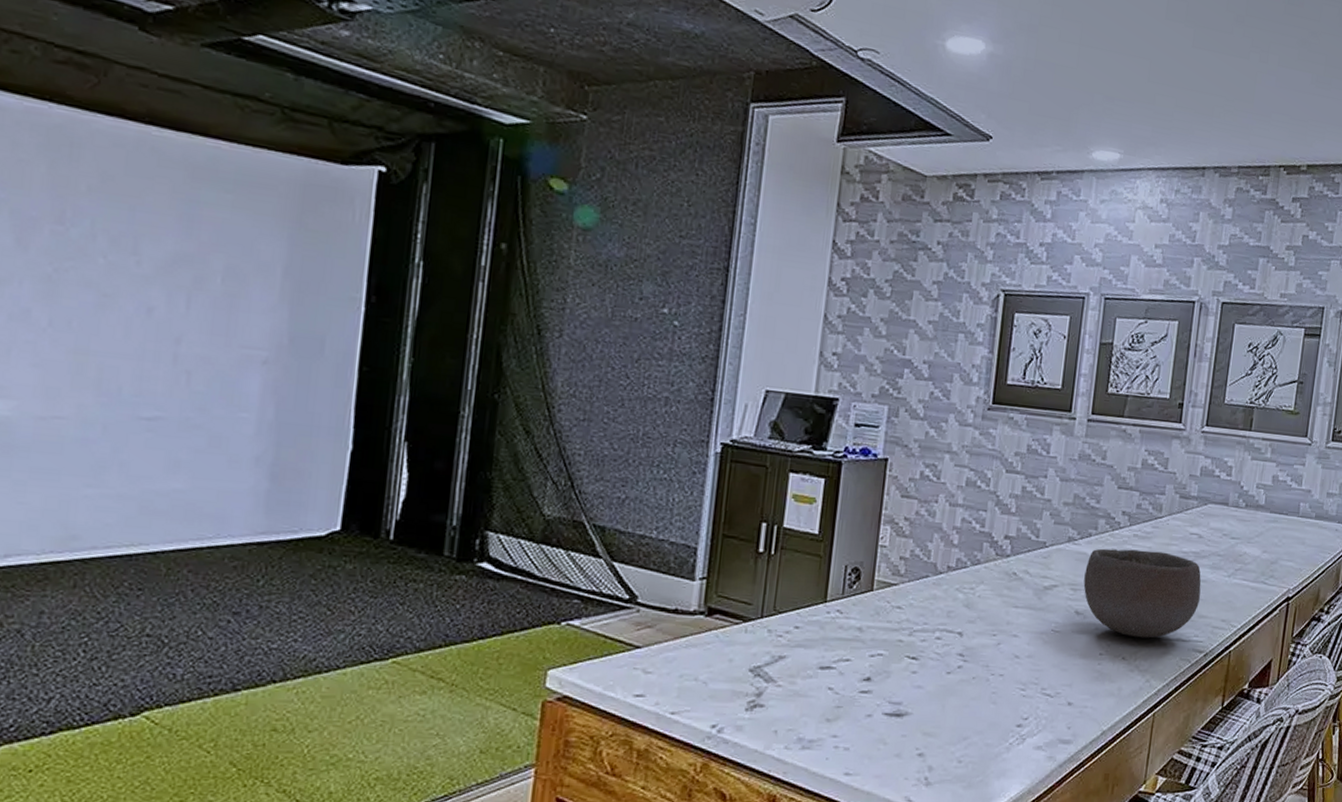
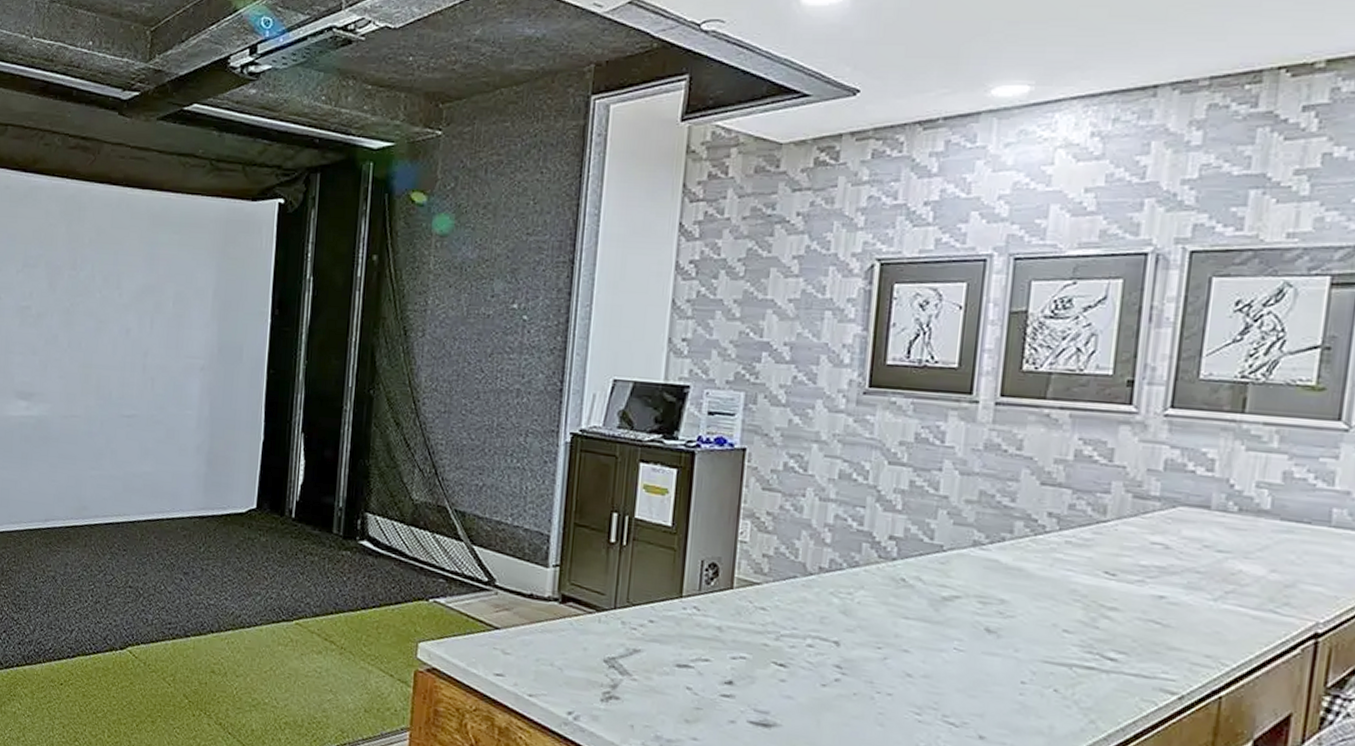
bowl: present [1083,548,1201,639] -> none [996,556,1171,670]

